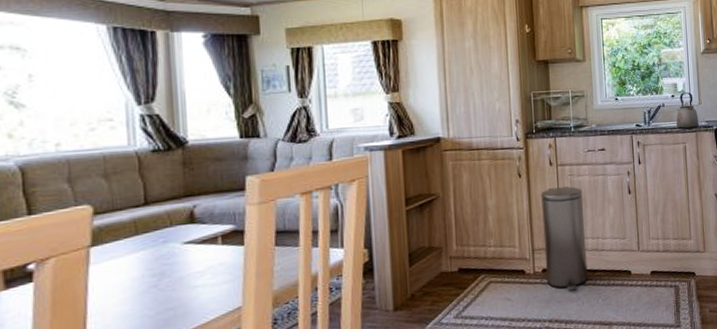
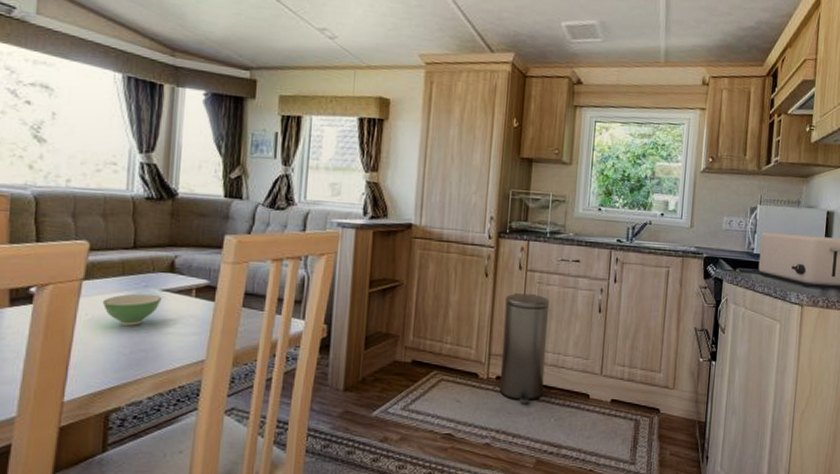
bowl: none [116,249,185,287] -> present [102,293,162,326]
kettle: present [676,92,699,131] -> none [661,212,688,255]

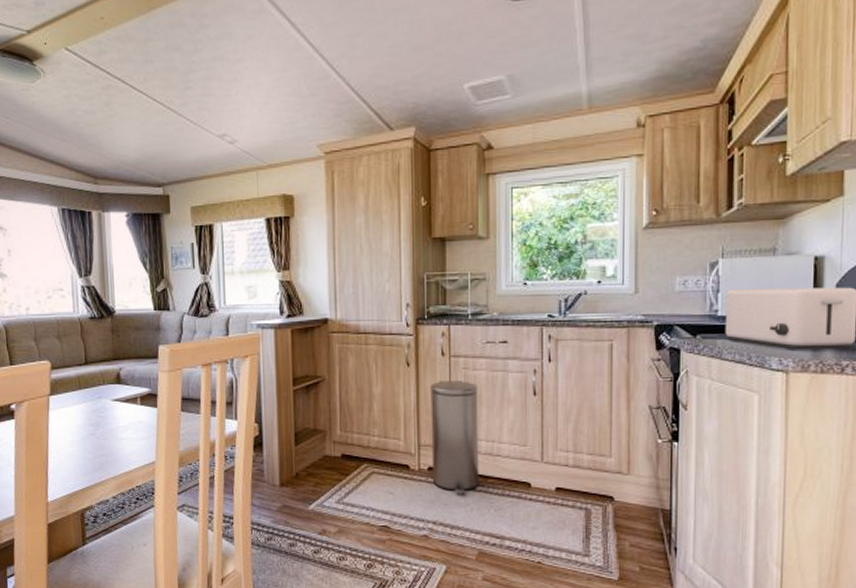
bowl: present [102,293,162,326] -> none [66,404,114,433]

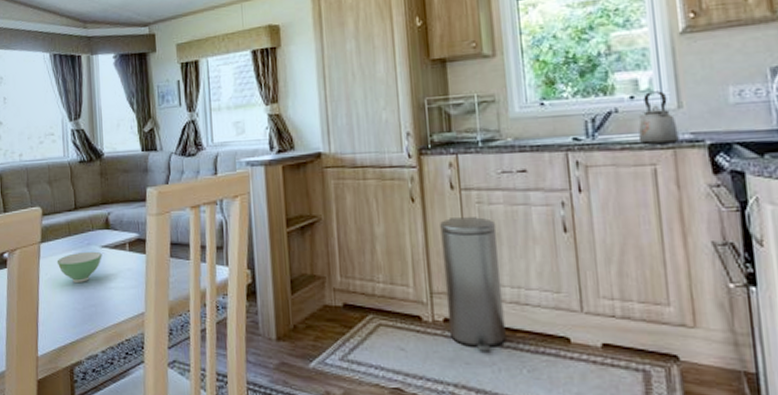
bowl: none [66,404,114,433] -> present [56,251,102,282]
kettle: none [601,278,633,325] -> present [638,91,679,147]

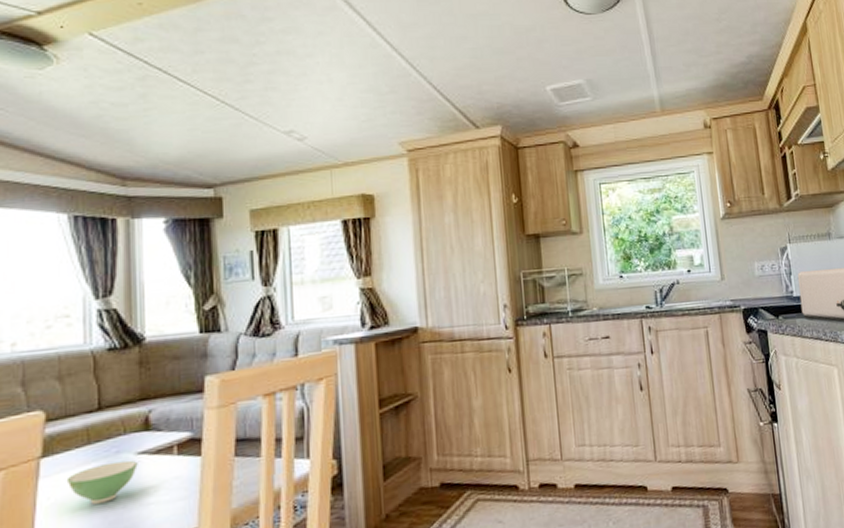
pedal bin: present [440,217,506,350] -> none [535,382,595,510]
kettle: present [638,91,679,147] -> none [694,266,723,312]

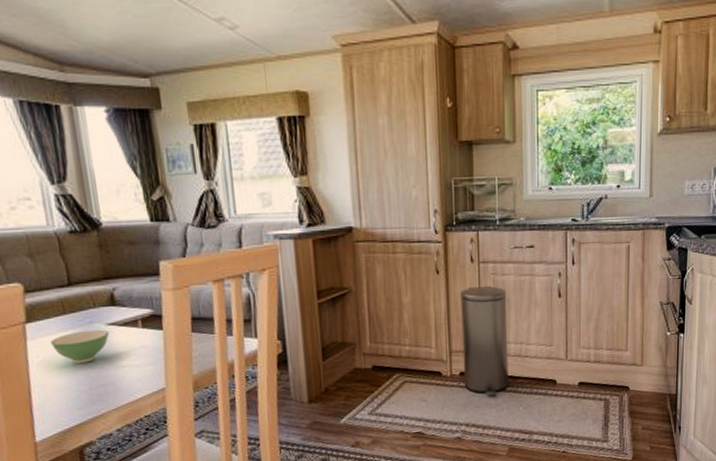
pedal bin: none [535,382,595,510] -> present [460,286,509,396]

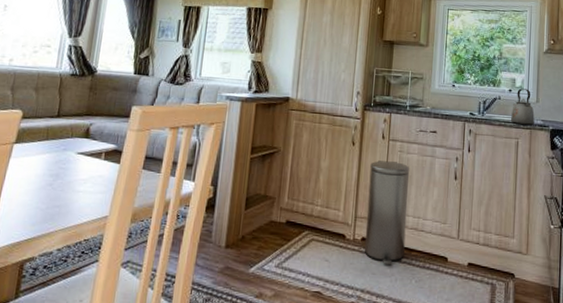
bowl: present [50,329,110,363] -> none [27,156,77,184]
kettle: none [619,182,648,228] -> present [510,88,535,127]

